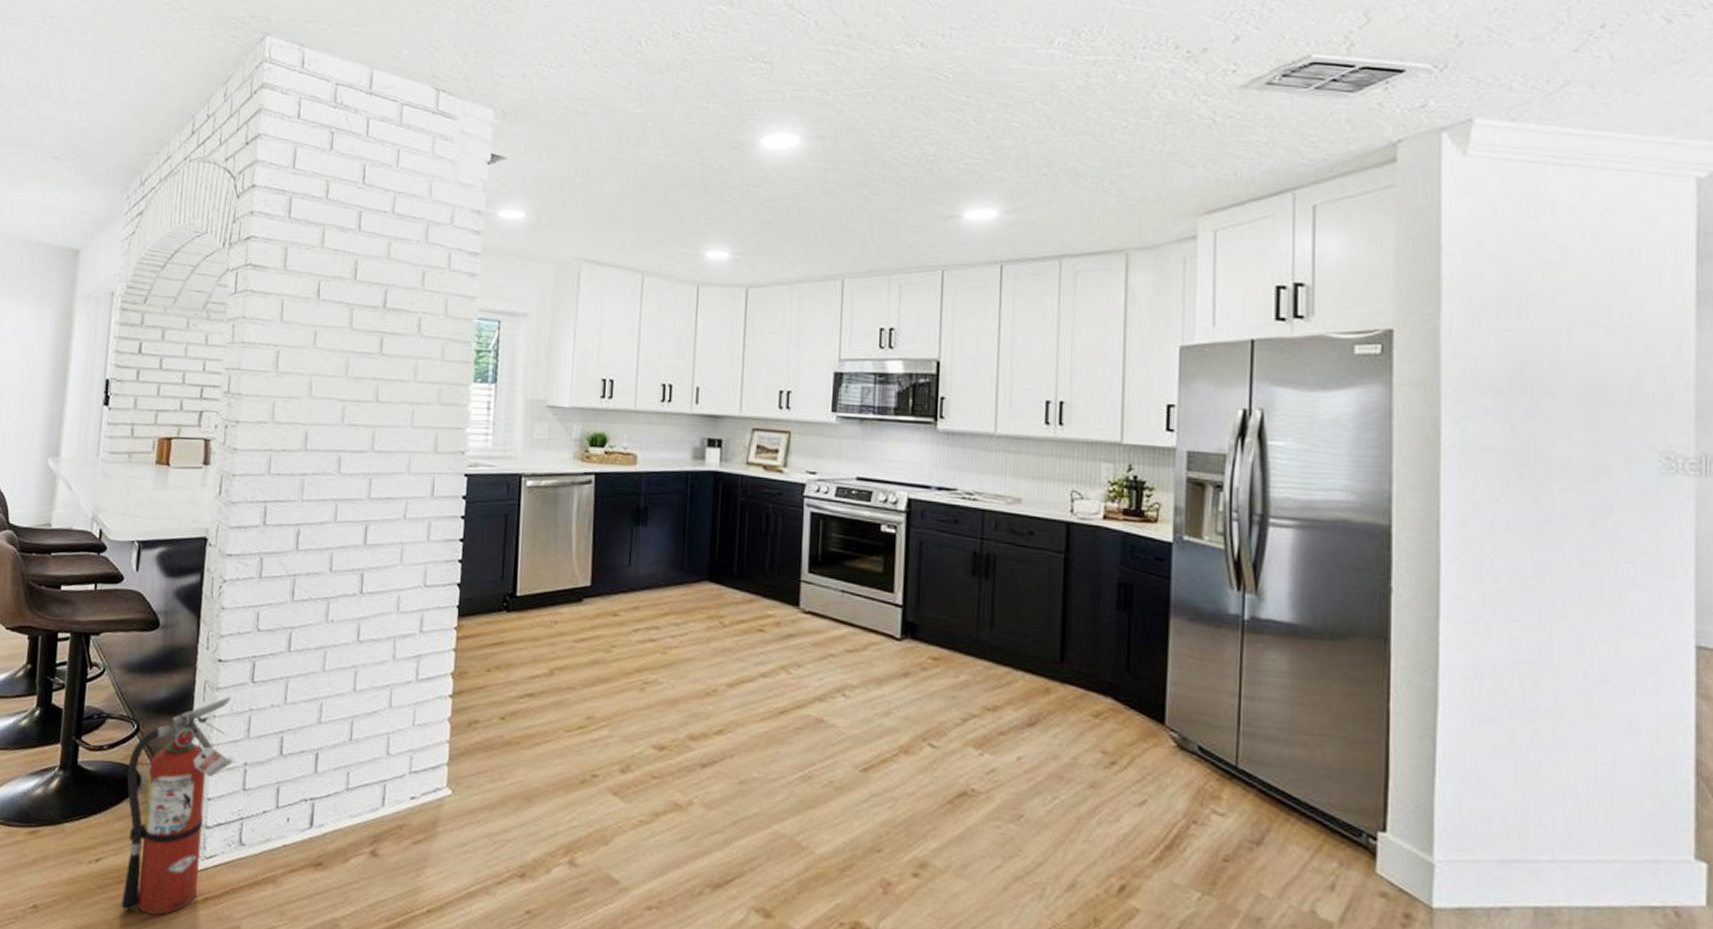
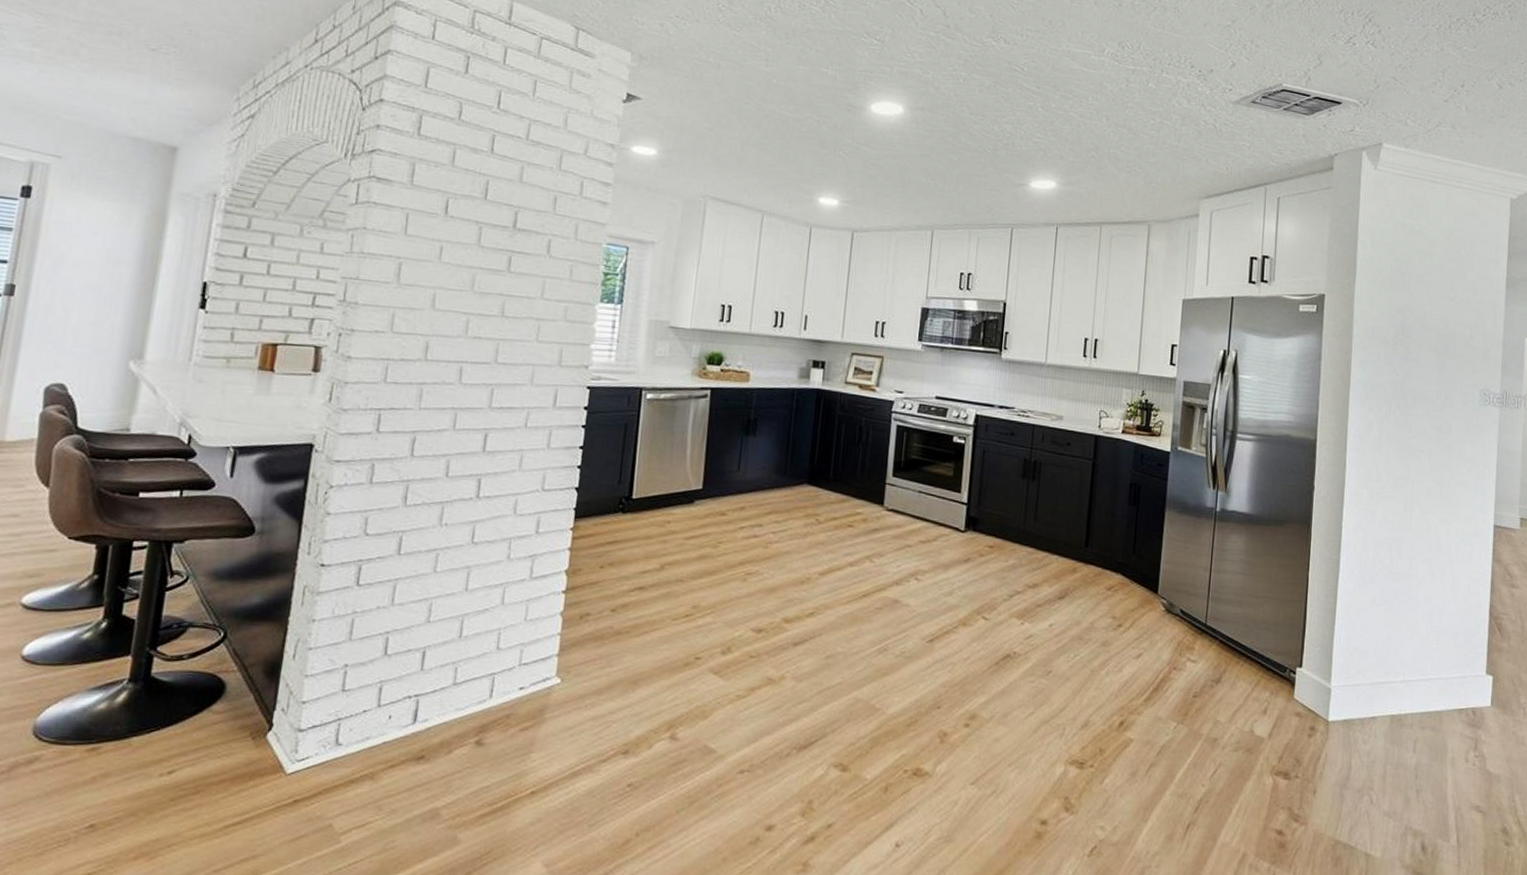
fire extinguisher: present [121,696,234,915] -> none [196,600,333,822]

